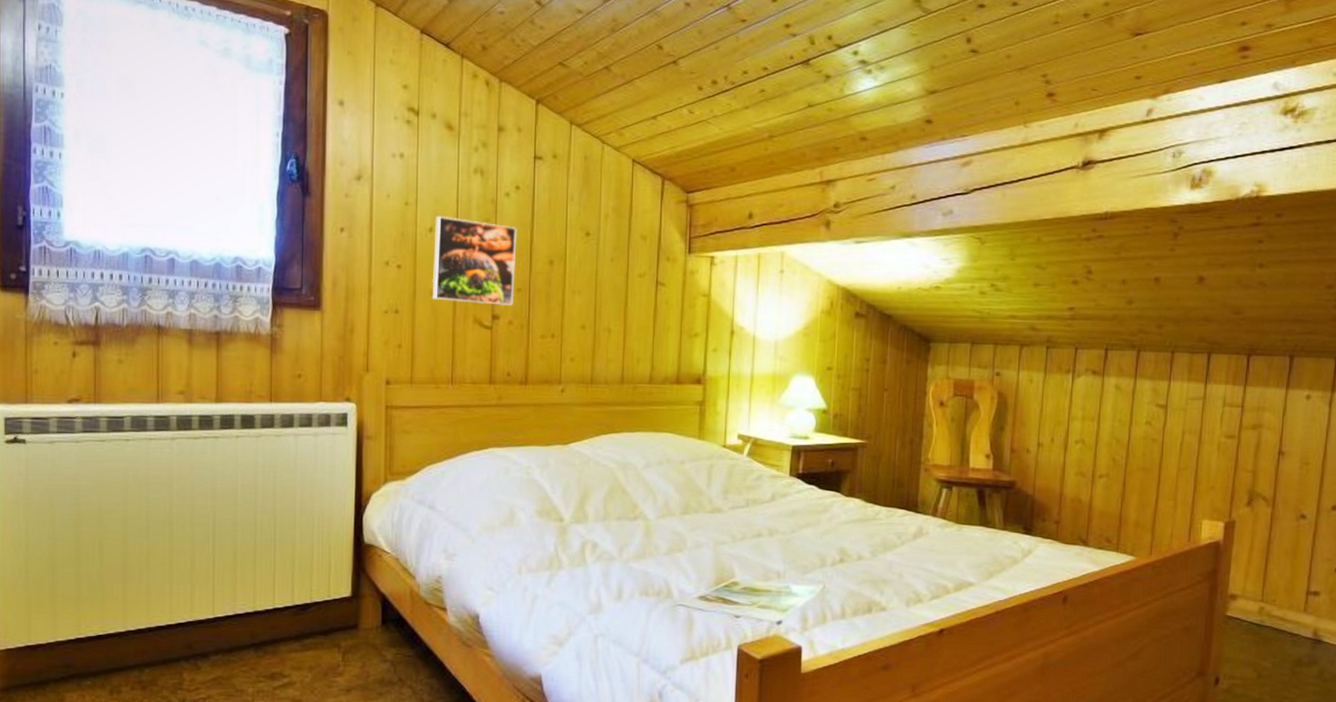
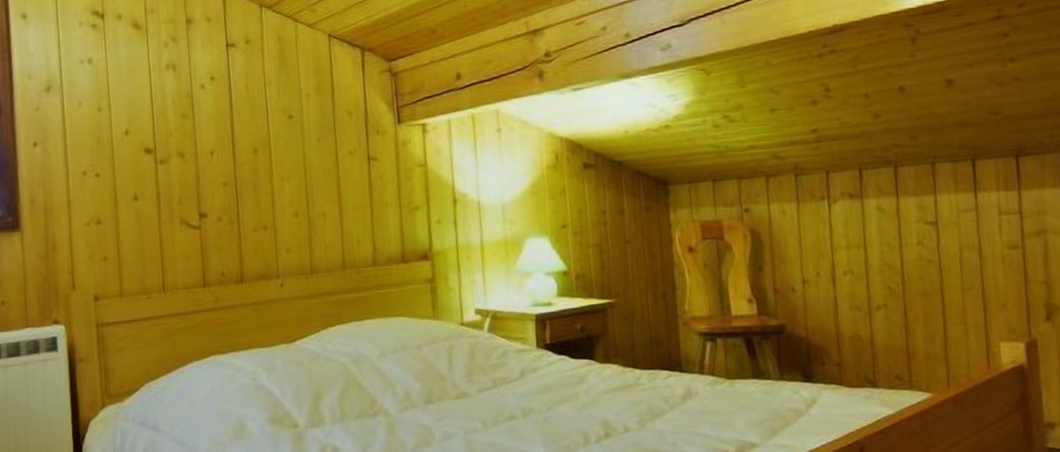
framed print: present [432,215,517,306] -> none [130,117,221,205]

